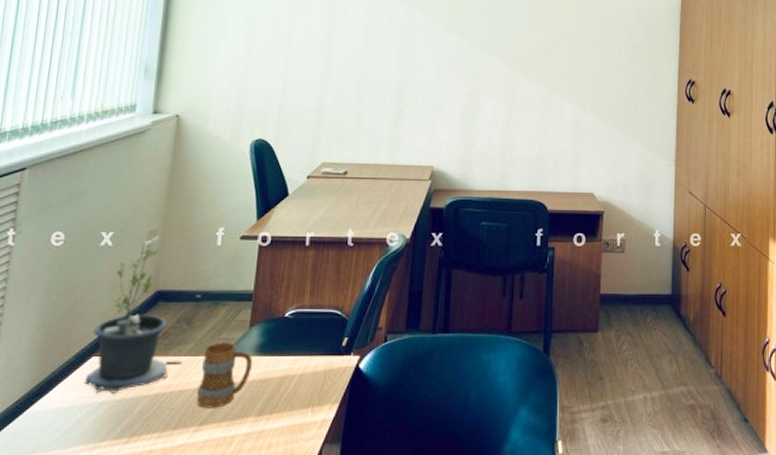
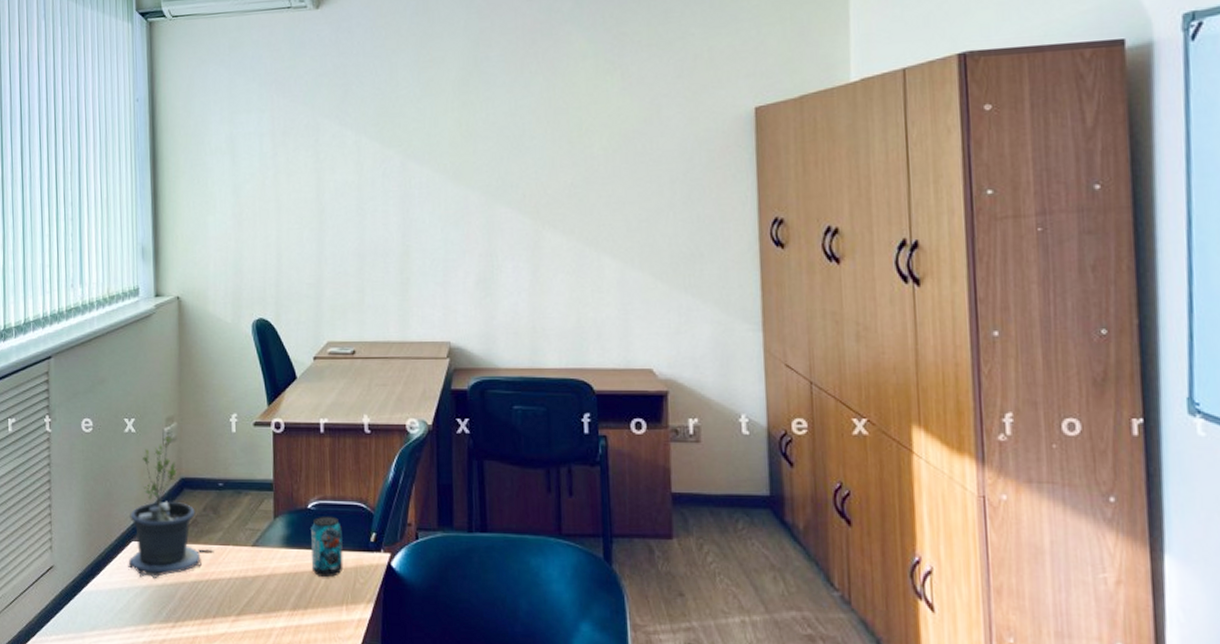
mug: present [196,342,253,408] -> none [231,532,282,599]
beverage can: none [281,323,316,383] -> present [311,516,344,578]

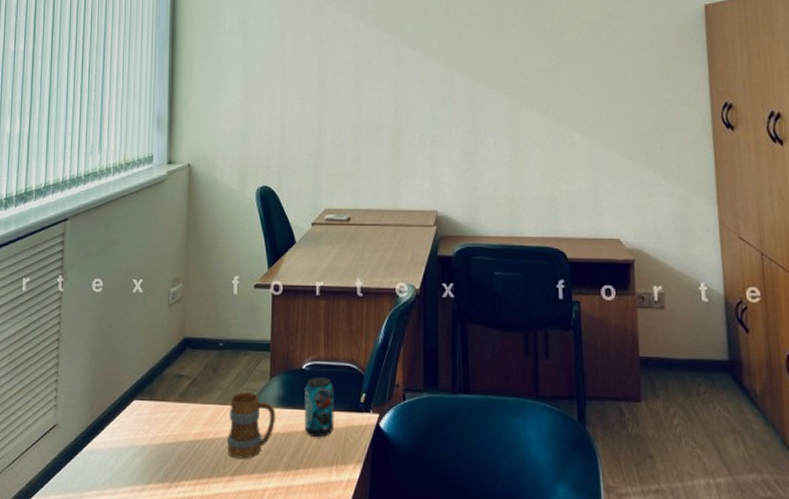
potted plant: present [128,435,214,578] -> none [129,296,212,437]
mug: none [231,532,282,599] -> present [227,392,276,459]

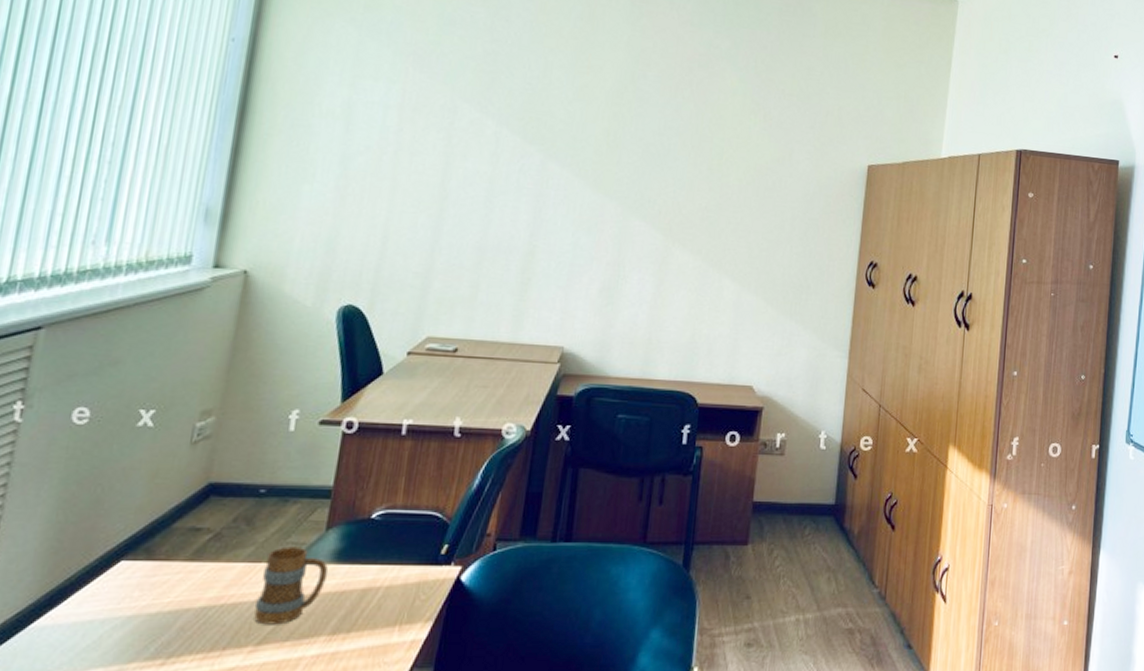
beverage can: present [304,376,334,438] -> none [363,526,409,596]

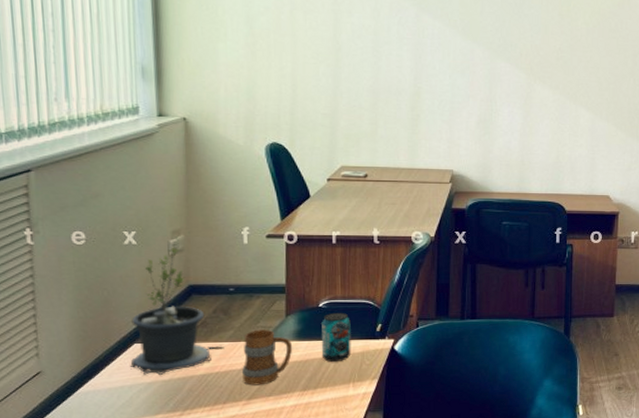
potted plant: none [109,432,239,606] -> present [130,247,225,375]
beverage can: none [363,526,409,596] -> present [321,312,351,363]

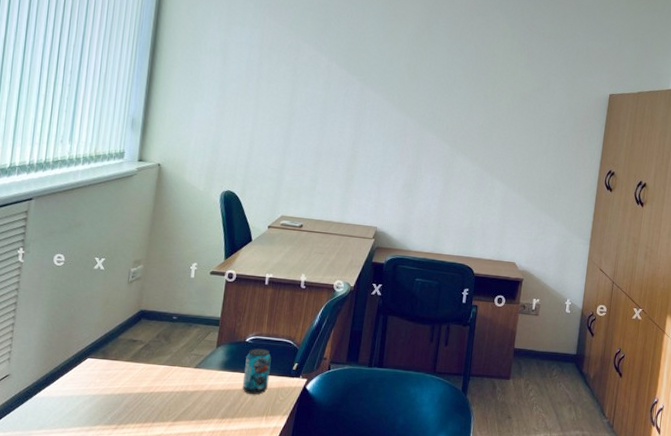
potted plant: present [130,247,225,375] -> none [81,275,161,389]
mug: present [242,329,293,386] -> none [172,356,219,409]

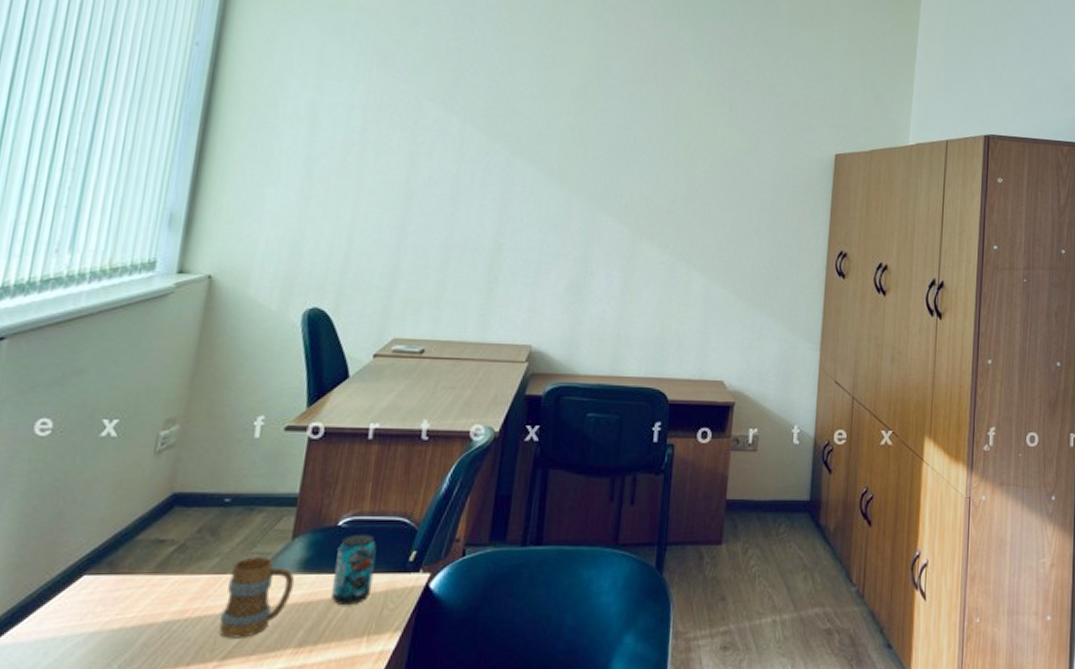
mug: none [172,356,219,409] -> present [219,557,295,639]

